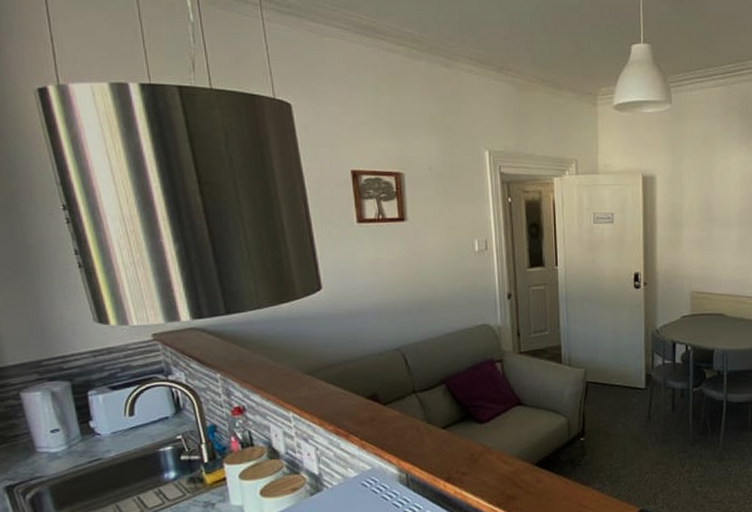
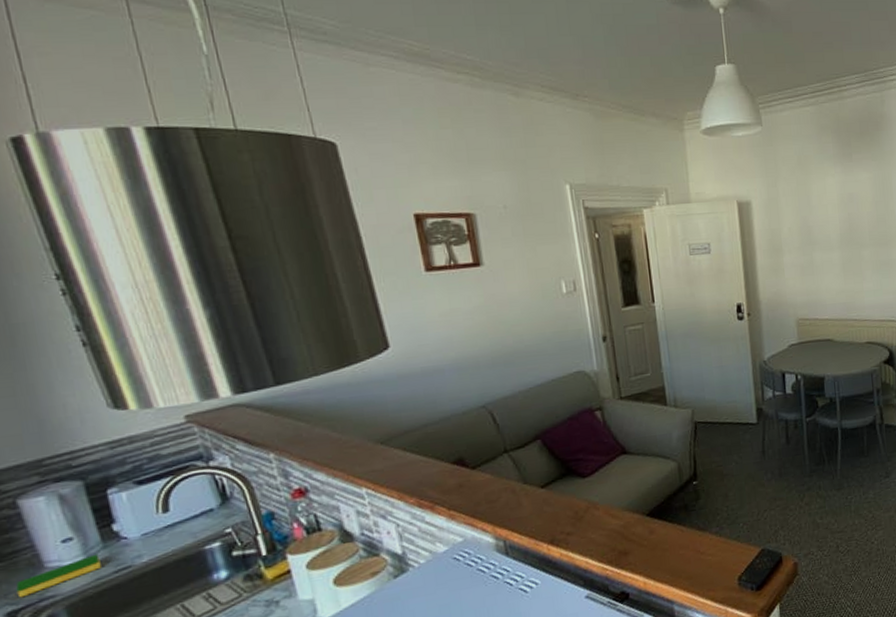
dish sponge: none [14,445,79,475] -> present [15,554,101,598]

